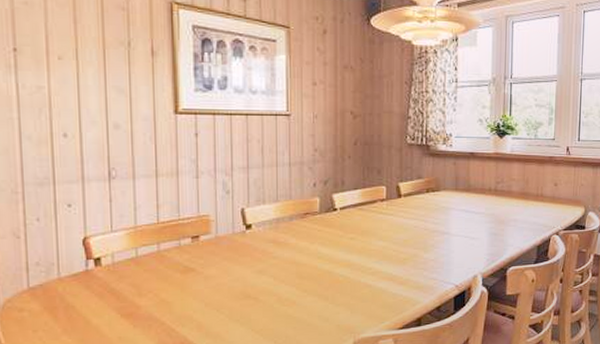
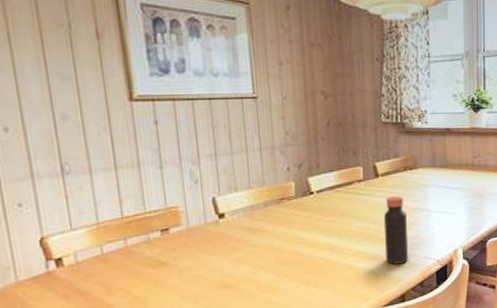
bottle: none [404,217,427,287] -> present [384,196,408,265]

